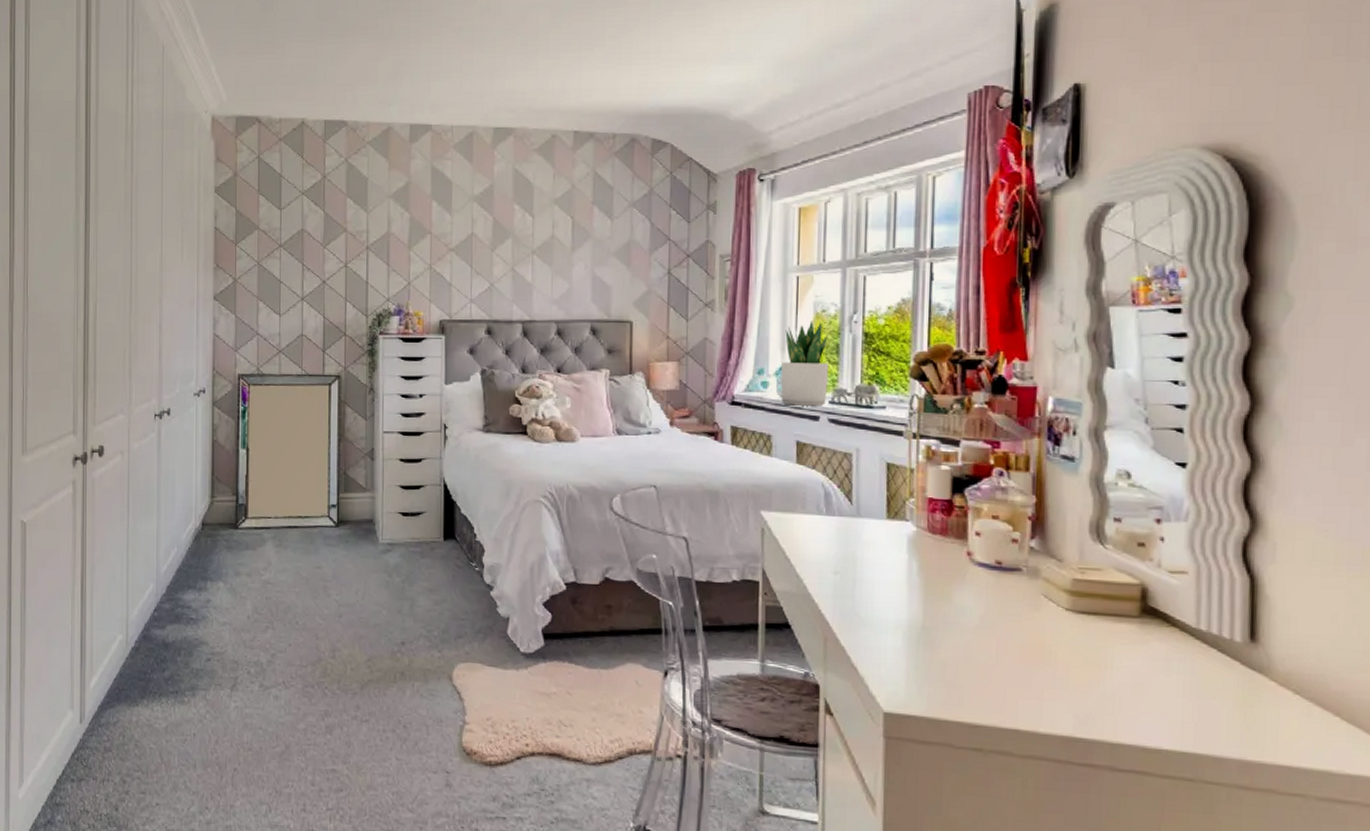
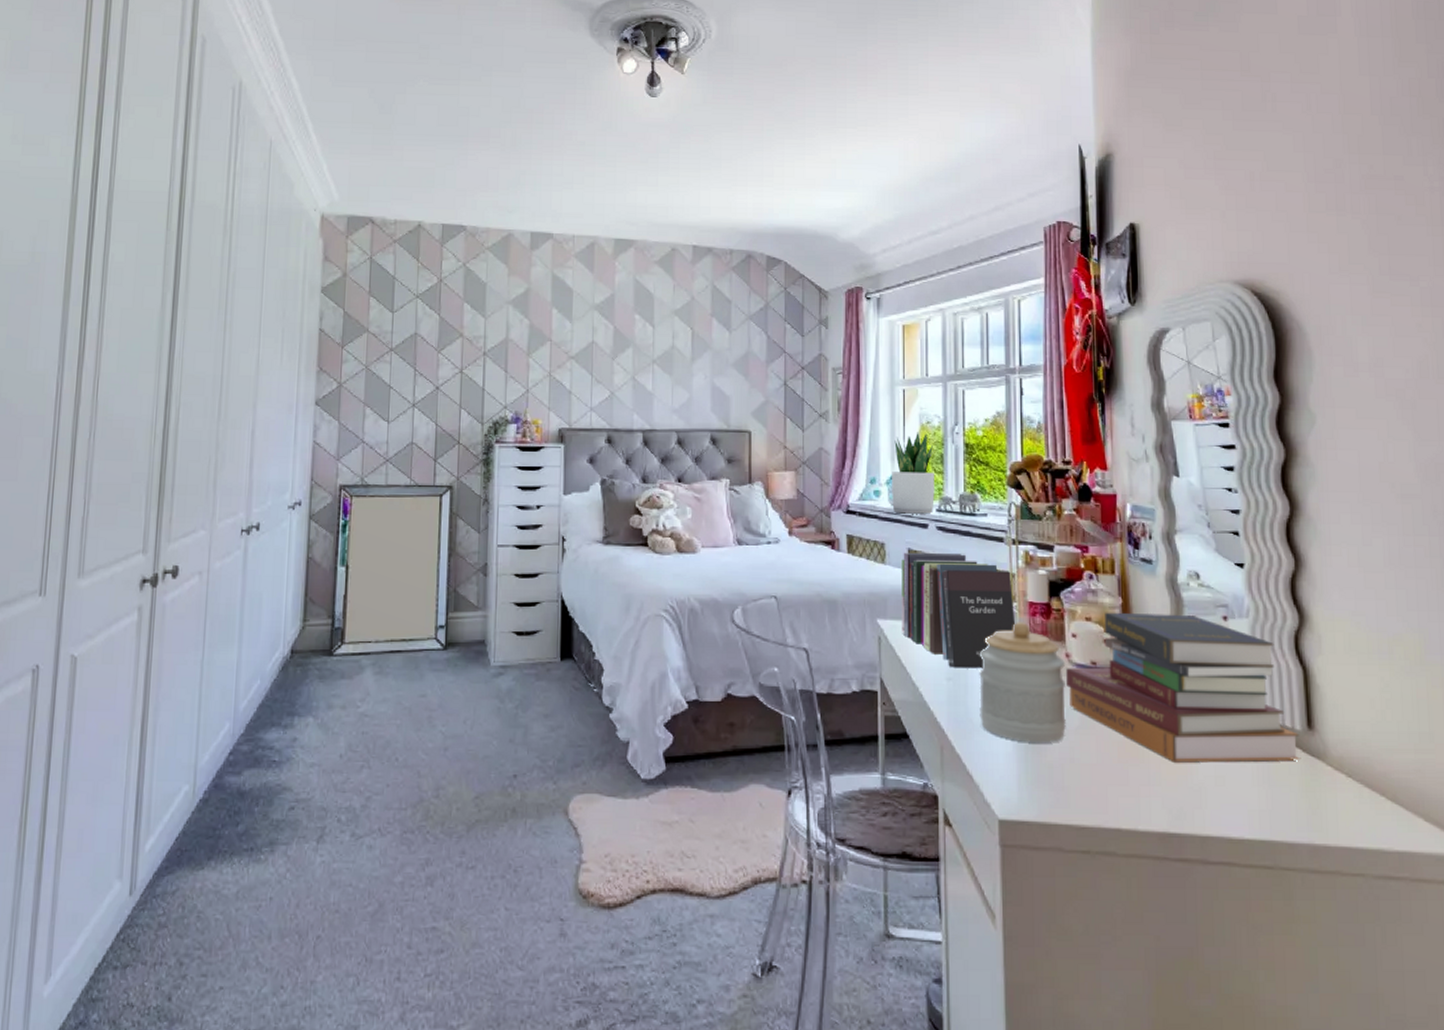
books: none [787,444,912,564] -> present [902,552,1015,669]
jar: none [868,518,966,641] -> present [979,622,1066,743]
books: none [966,510,1239,674] -> present [1066,612,1300,762]

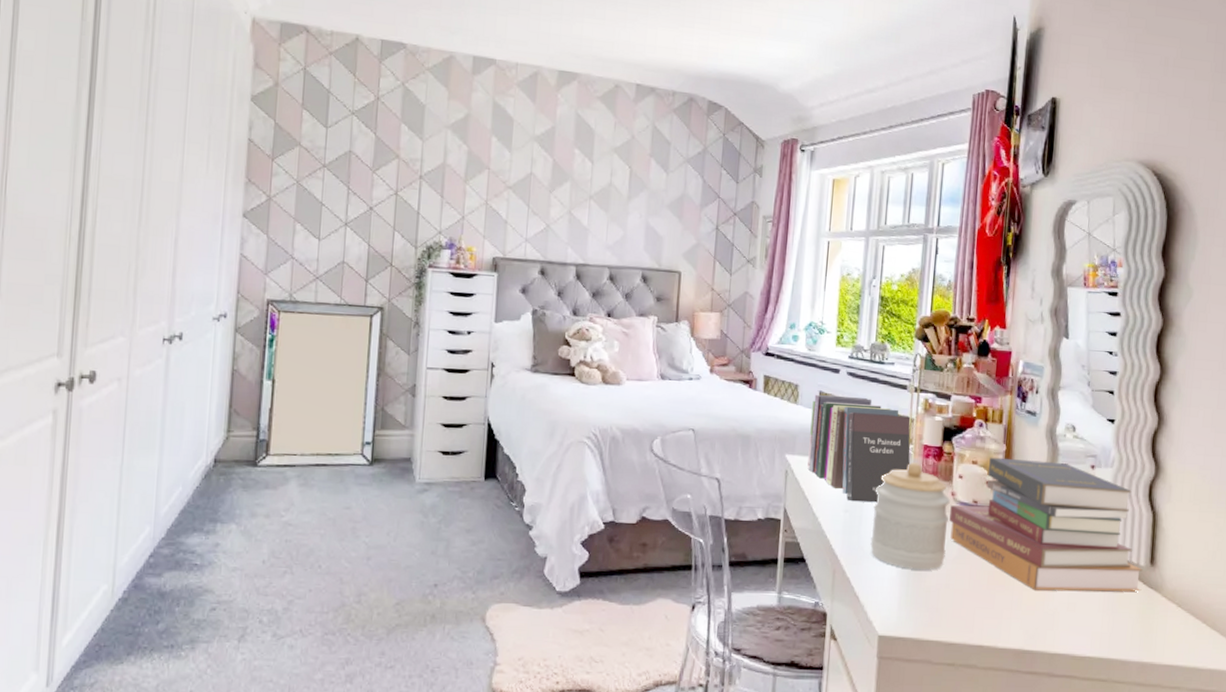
planter: present [892,432,935,514] -> none [808,282,852,360]

